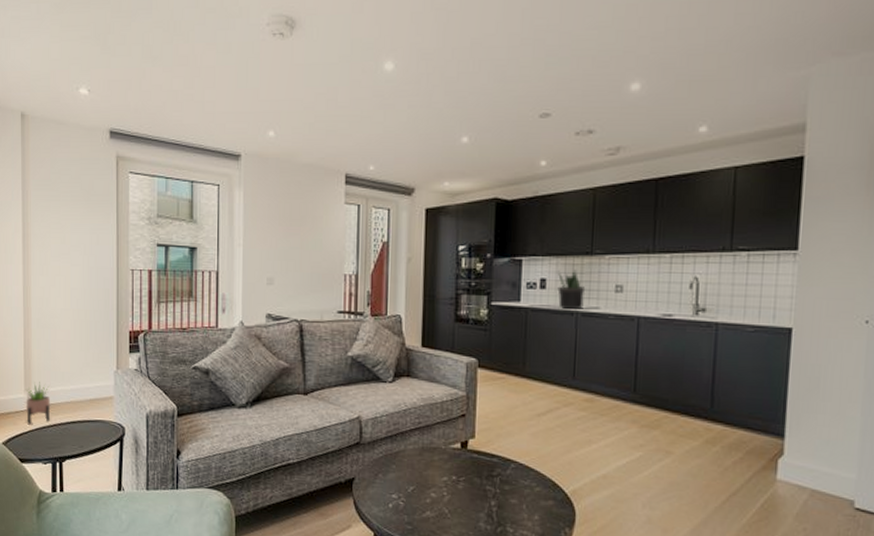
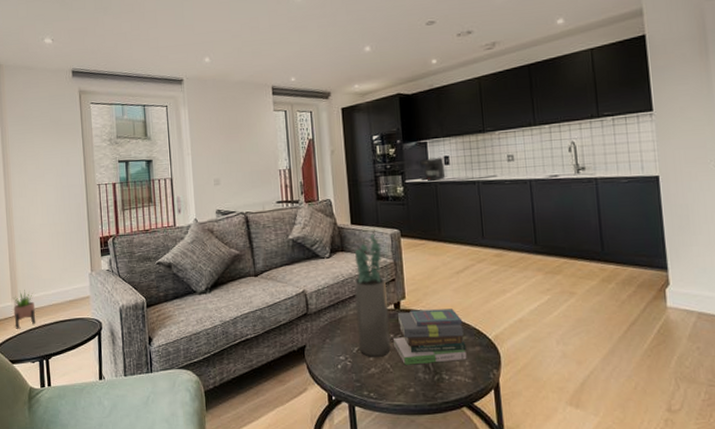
vase: none [415,353,454,500] -> present [354,227,392,357]
books: none [454,451,538,514] -> present [393,309,467,365]
coffee maker: none [510,279,540,306] -> present [420,157,446,181]
planter: present [557,269,586,309] -> none [458,146,483,180]

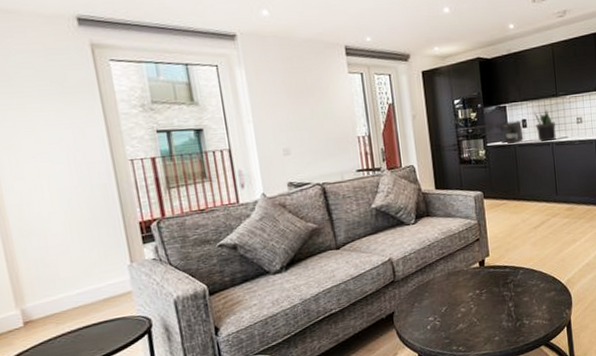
potted plant: present [13,290,36,329] -> none [17,294,56,342]
vase: present [354,227,392,357] -> none [439,191,478,314]
books: present [393,309,467,365] -> none [479,260,544,317]
planter: none [458,146,483,180] -> present [534,109,556,141]

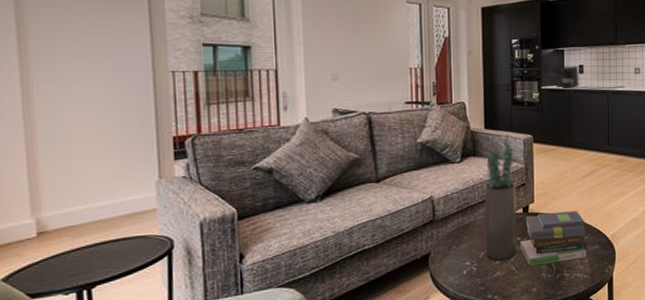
vase: none [439,191,478,314] -> present [484,132,518,261]
books: none [479,260,544,317] -> present [519,211,587,266]
planter: present [534,109,556,141] -> none [592,57,613,89]

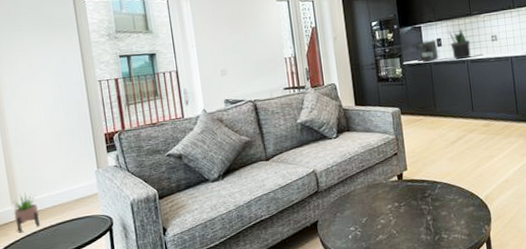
potted plant: none [33,203,71,254] -> present [12,193,40,233]
vase: present [484,132,518,261] -> none [359,107,397,226]
books: present [519,211,587,266] -> none [397,175,463,229]
planter: none [592,57,613,89] -> present [449,28,471,59]

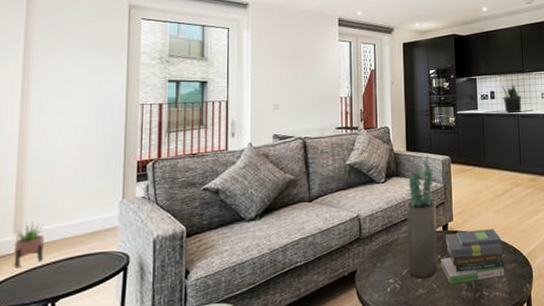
vase: none [359,107,397,226] -> present [406,154,439,279]
books: none [397,175,463,229] -> present [440,229,505,284]
coffee maker: present [415,40,439,63] -> none [470,92,491,113]

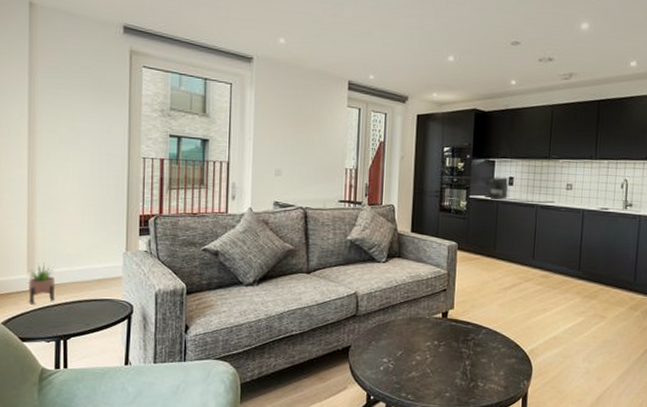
vase: present [406,154,439,279] -> none [403,237,438,362]
books: present [440,229,505,284] -> none [436,320,504,371]
coffee maker: none [470,92,491,113] -> present [485,177,508,199]
planter: present [502,84,522,113] -> none [522,170,544,203]

